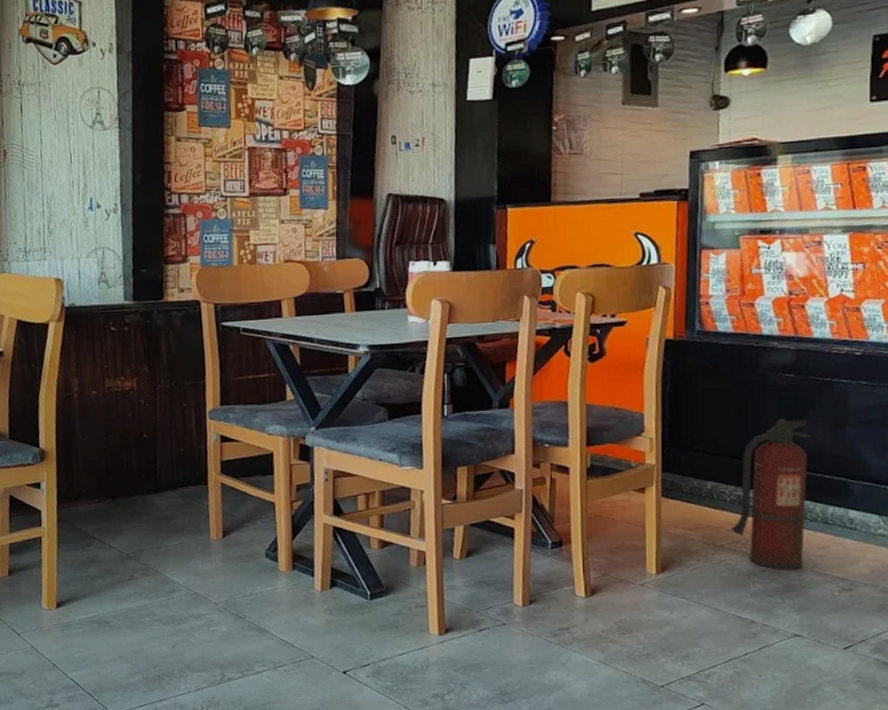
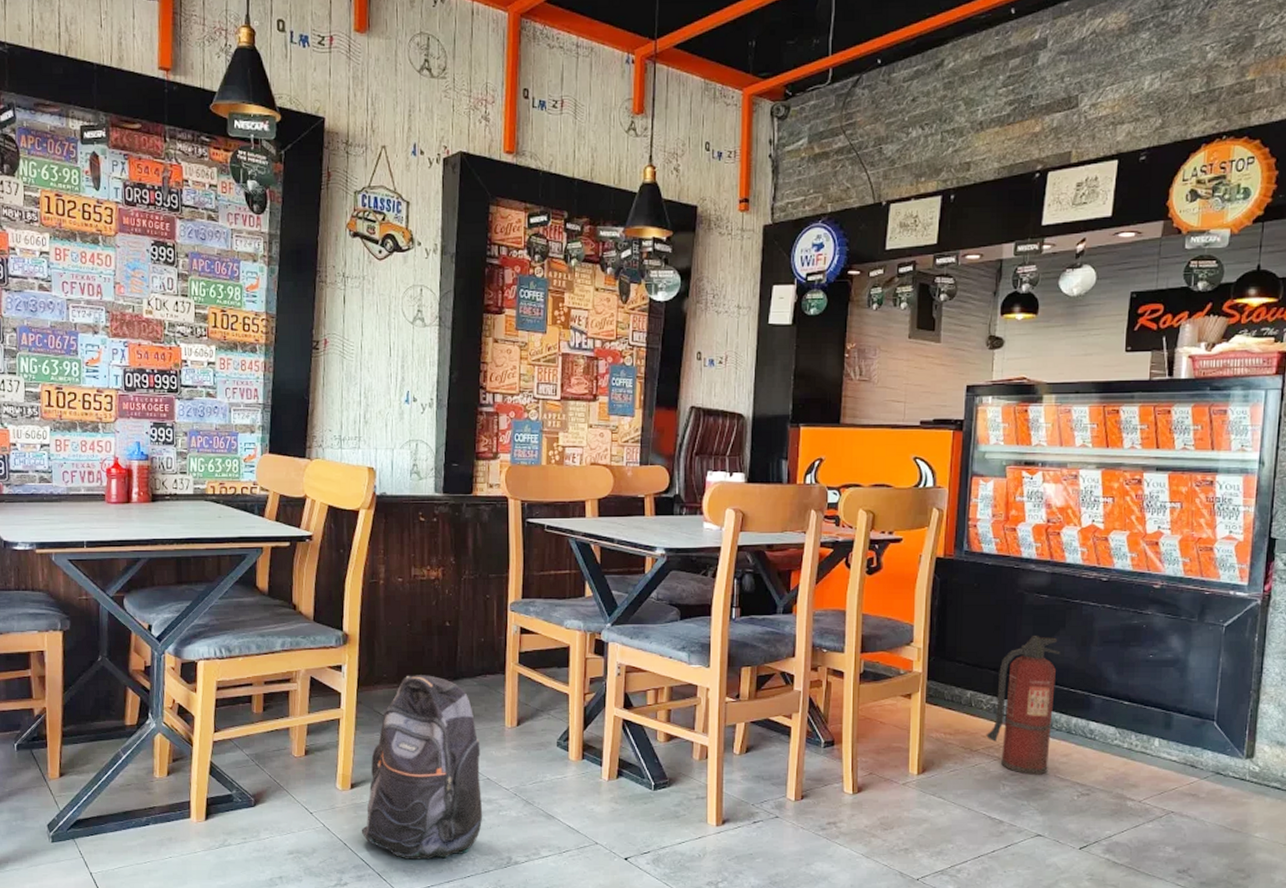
backpack: none [69,489,193,679] -> present [361,675,483,860]

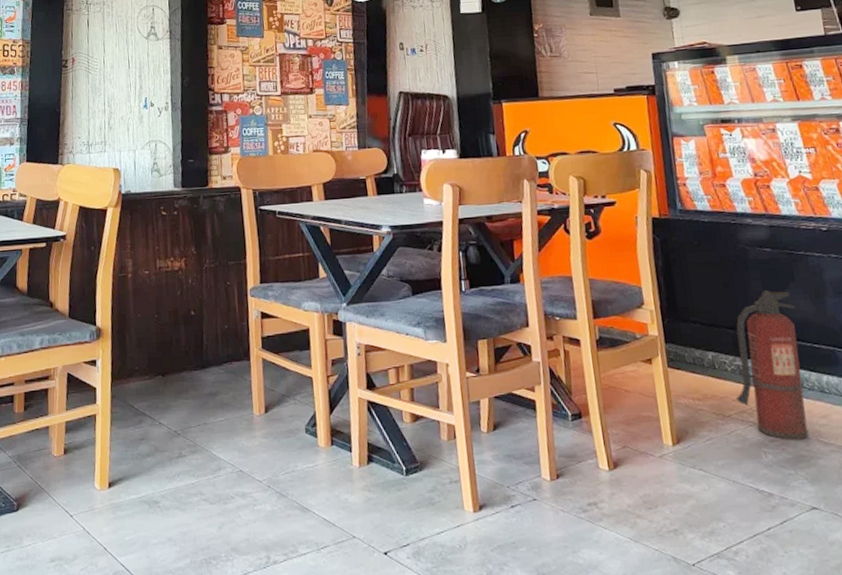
backpack: present [361,675,483,860] -> none [120,365,239,563]

